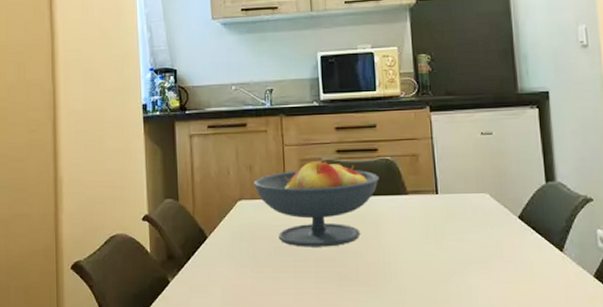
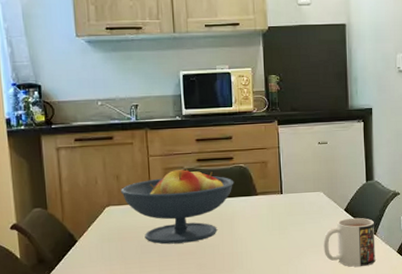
mug: none [492,228,564,292] -> present [323,217,376,267]

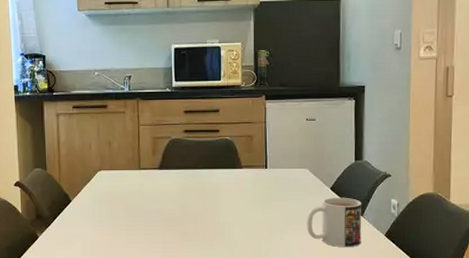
fruit bowl: present [121,168,234,244] -> none [112,138,219,210]

